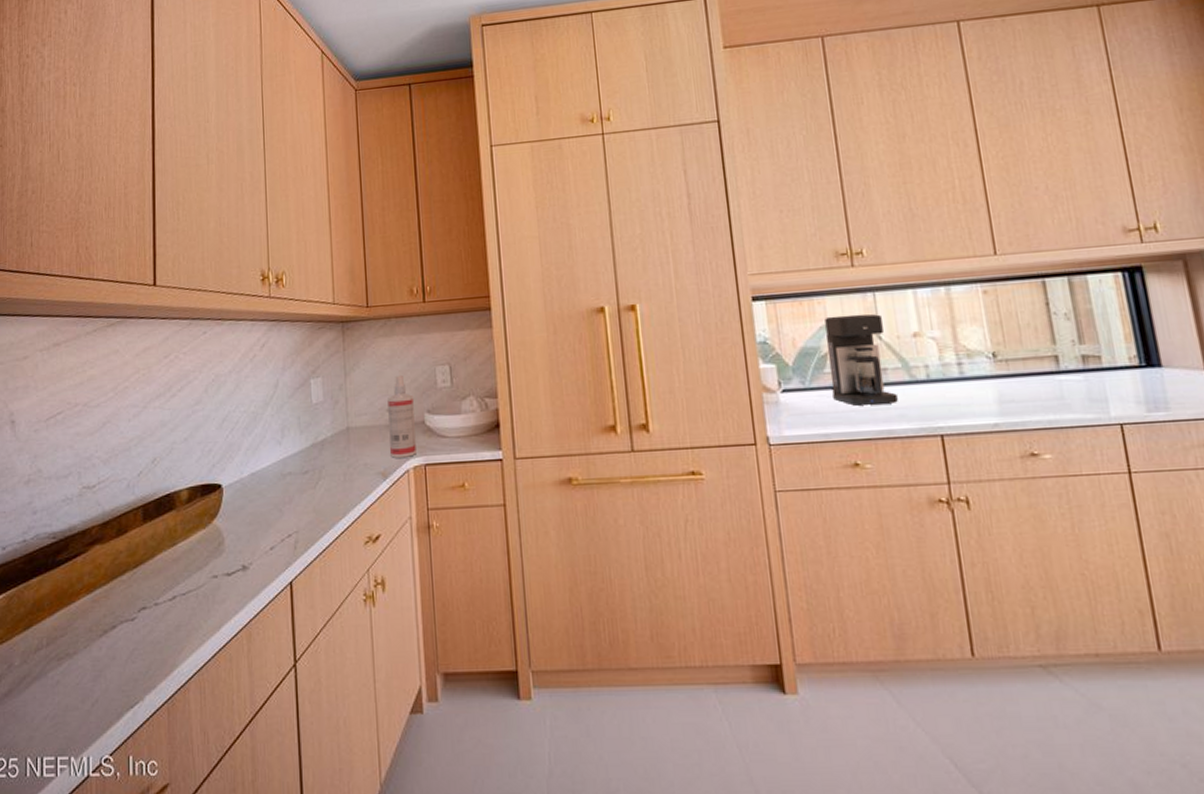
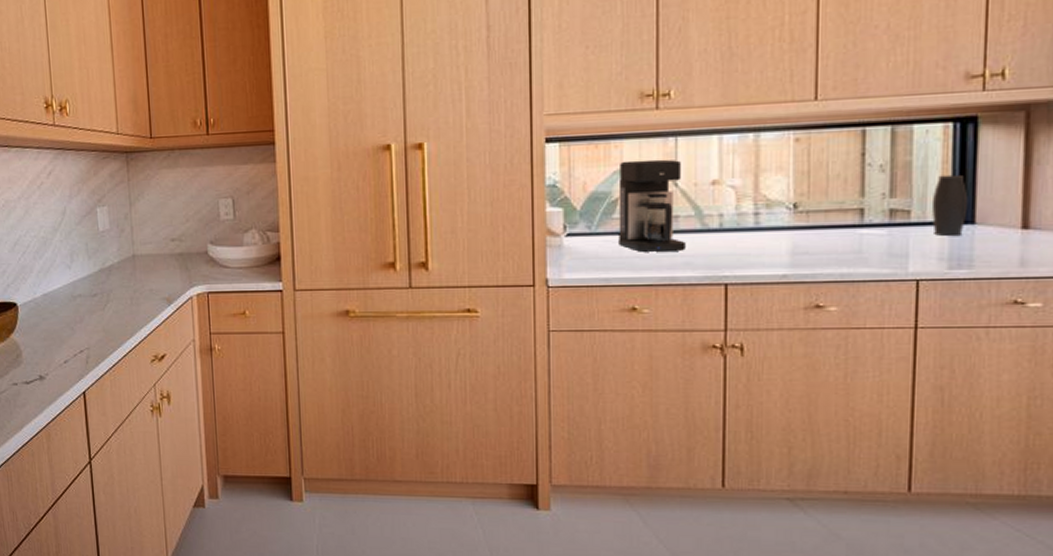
spray bottle: present [387,376,416,458] -> none [171,207,200,285]
vase: none [1117,320,1153,381] -> present [931,174,968,237]

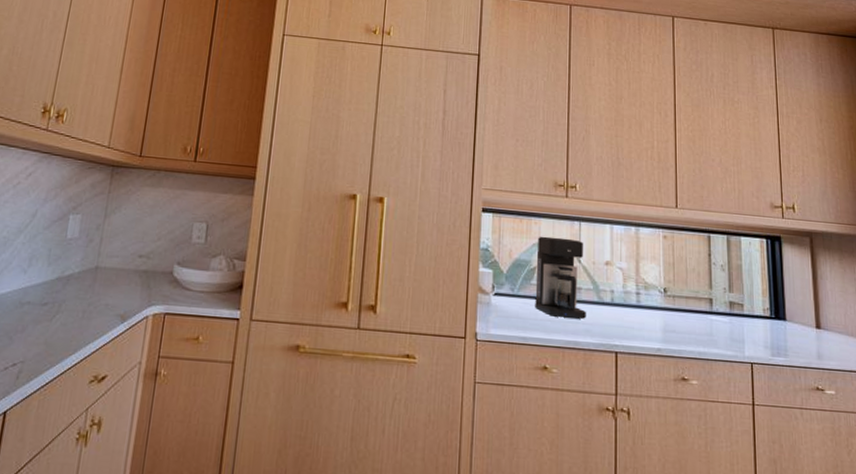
vase: present [931,174,968,237] -> none [756,278,781,330]

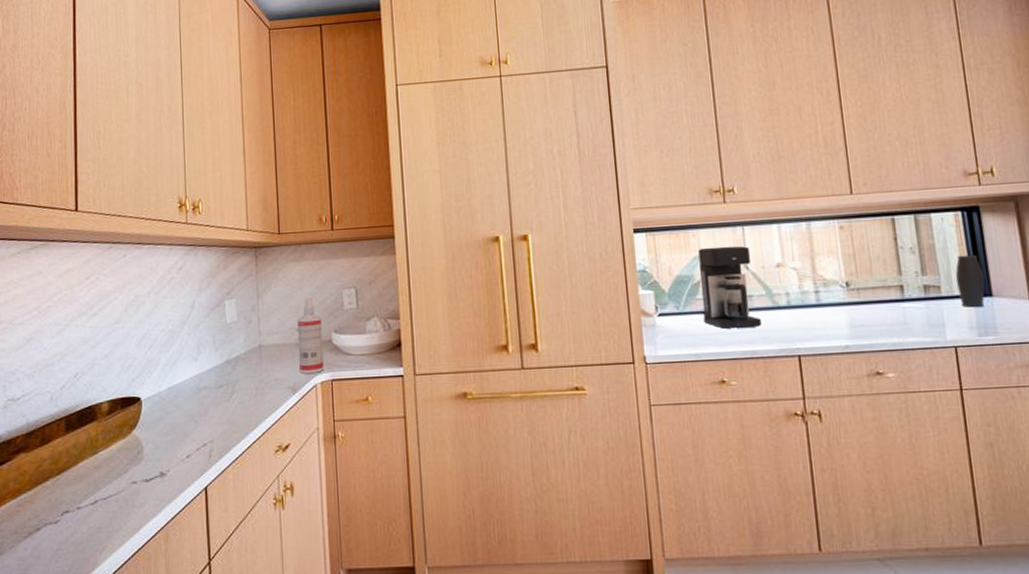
spray bottle: none [133,225,167,304] -> present [297,298,324,374]
vase: none [756,278,781,330] -> present [955,254,985,308]

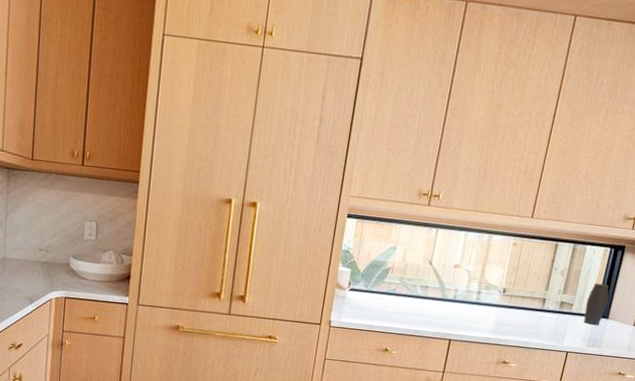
spray bottle: present [297,298,324,374] -> none [38,223,63,290]
coffee maker: present [698,245,762,329] -> none [384,240,437,312]

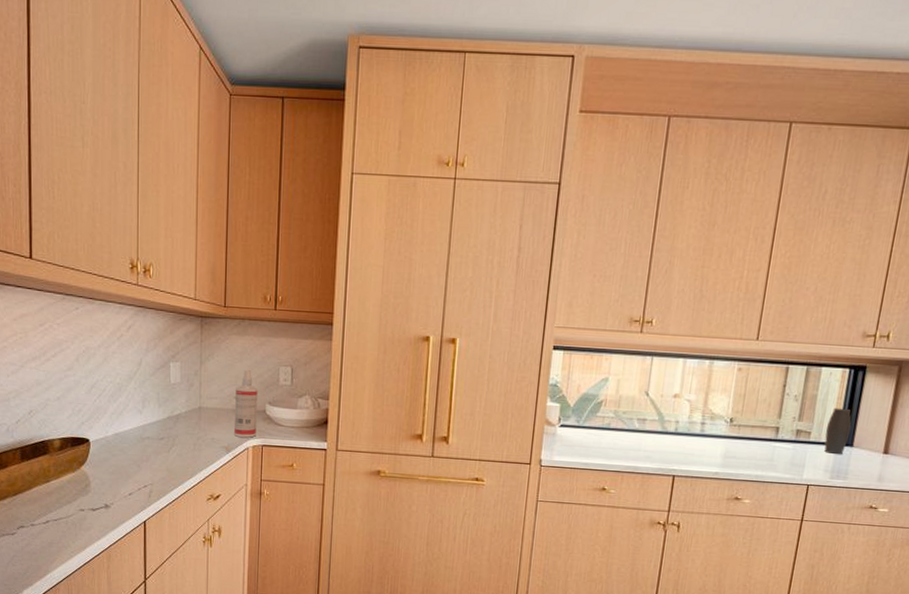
spray bottle: none [38,223,63,290] -> present [234,370,258,438]

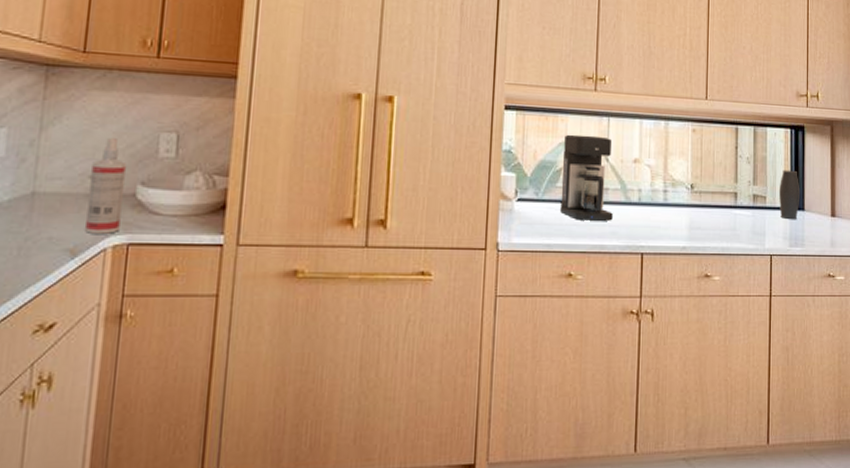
coffee maker: none [599,371,653,447] -> present [560,134,613,221]

